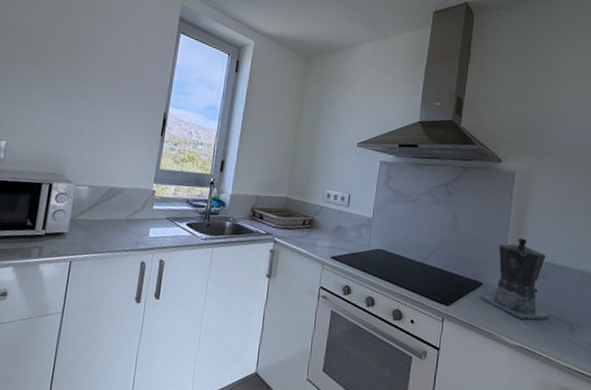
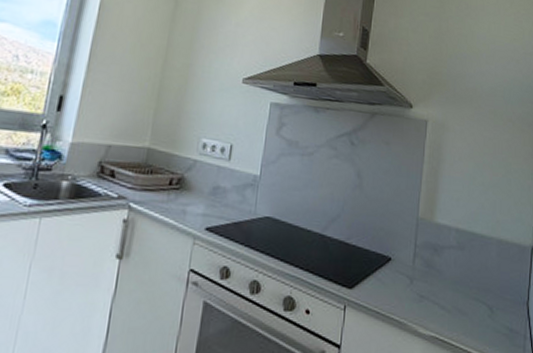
coffee maker: present [480,238,549,320] -> none [389,200,467,303]

